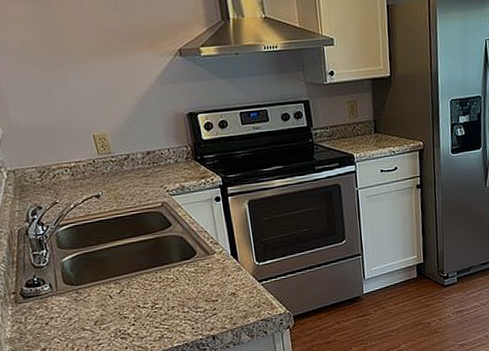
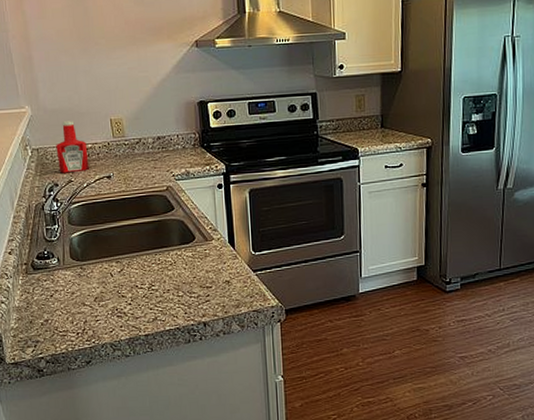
ketchup bottle: none [34,139,75,195] -> present [56,121,89,173]

